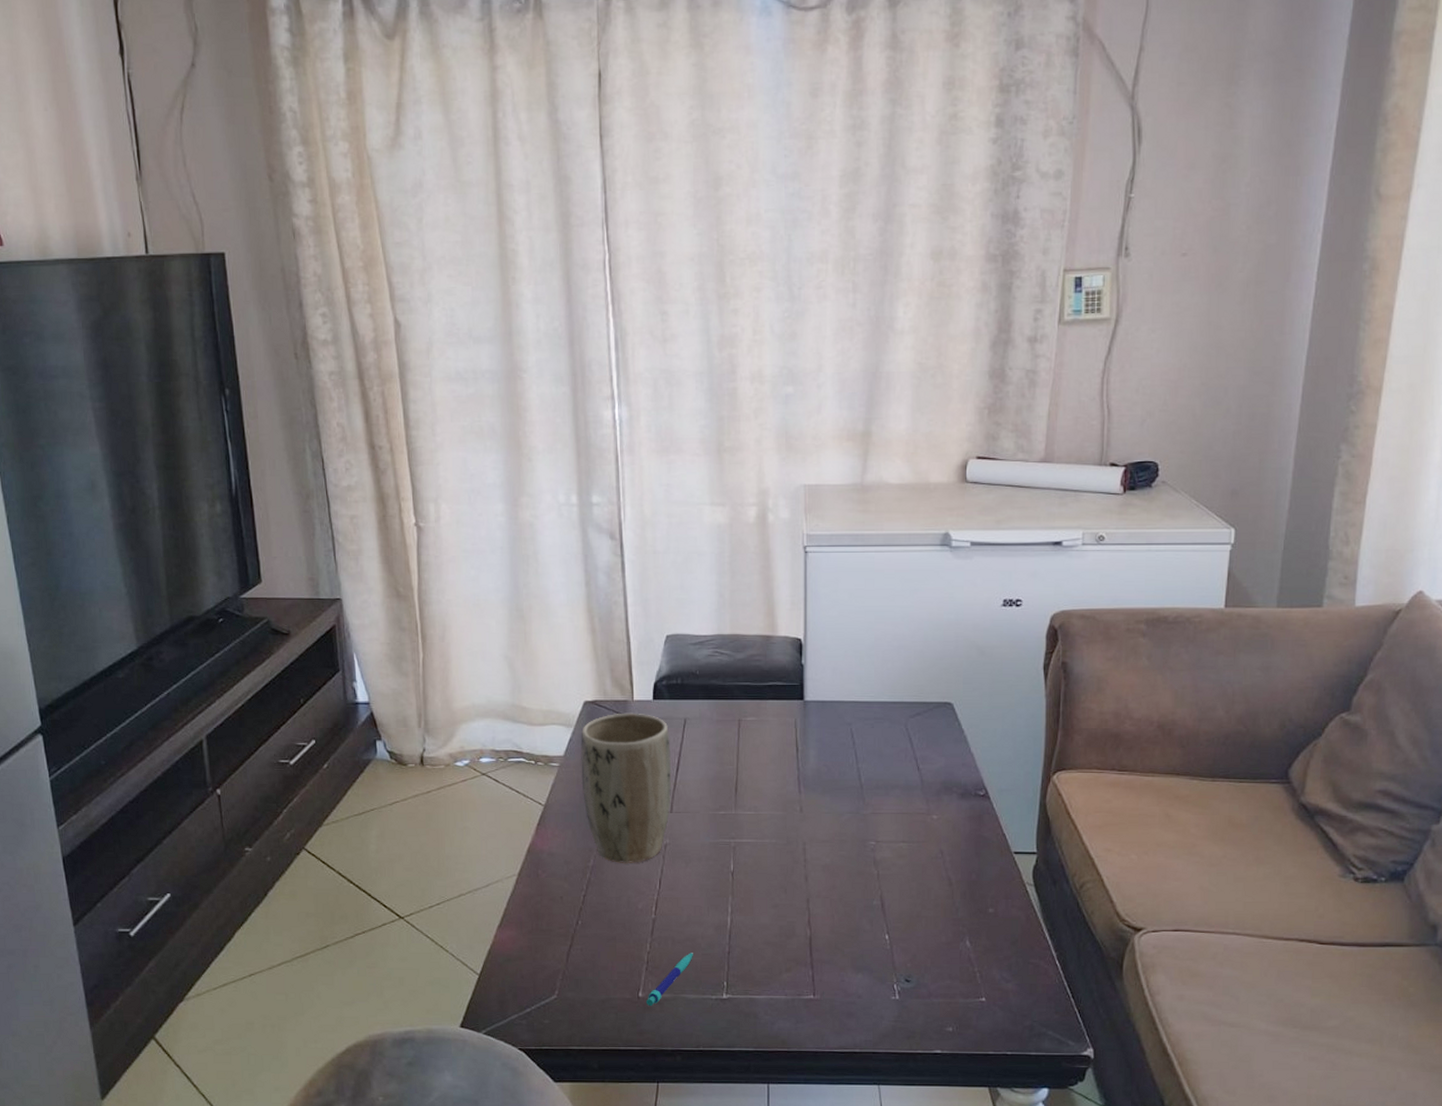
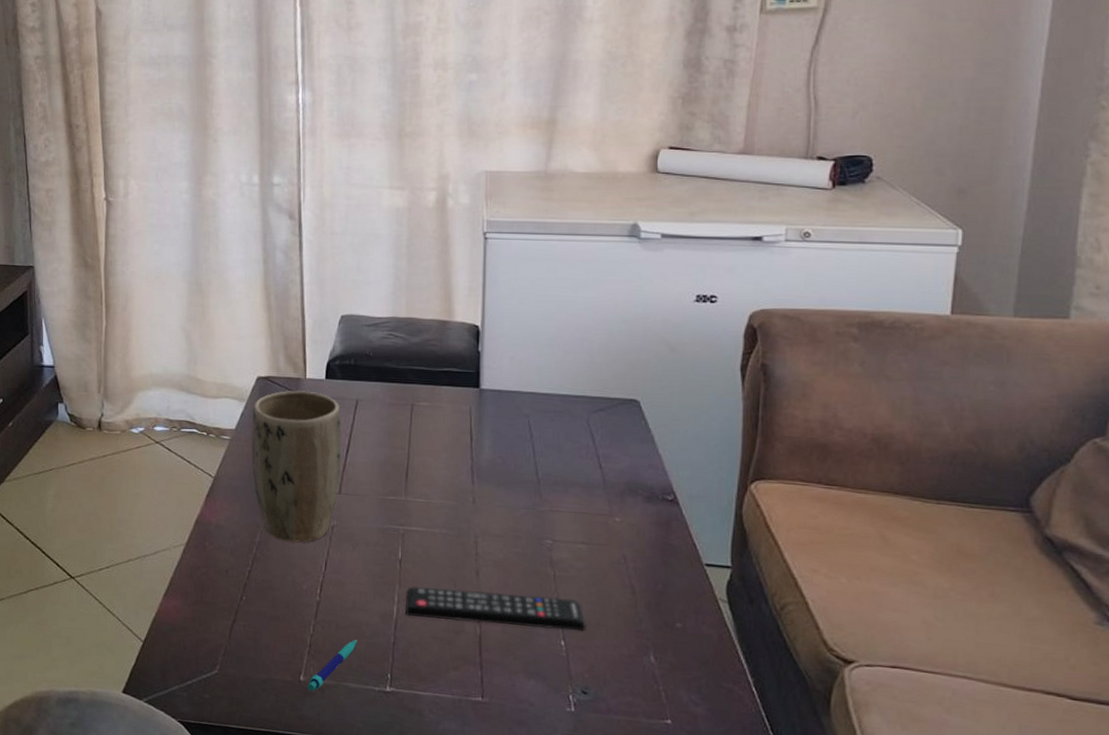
remote control: none [739,895,908,926] -> present [406,586,586,632]

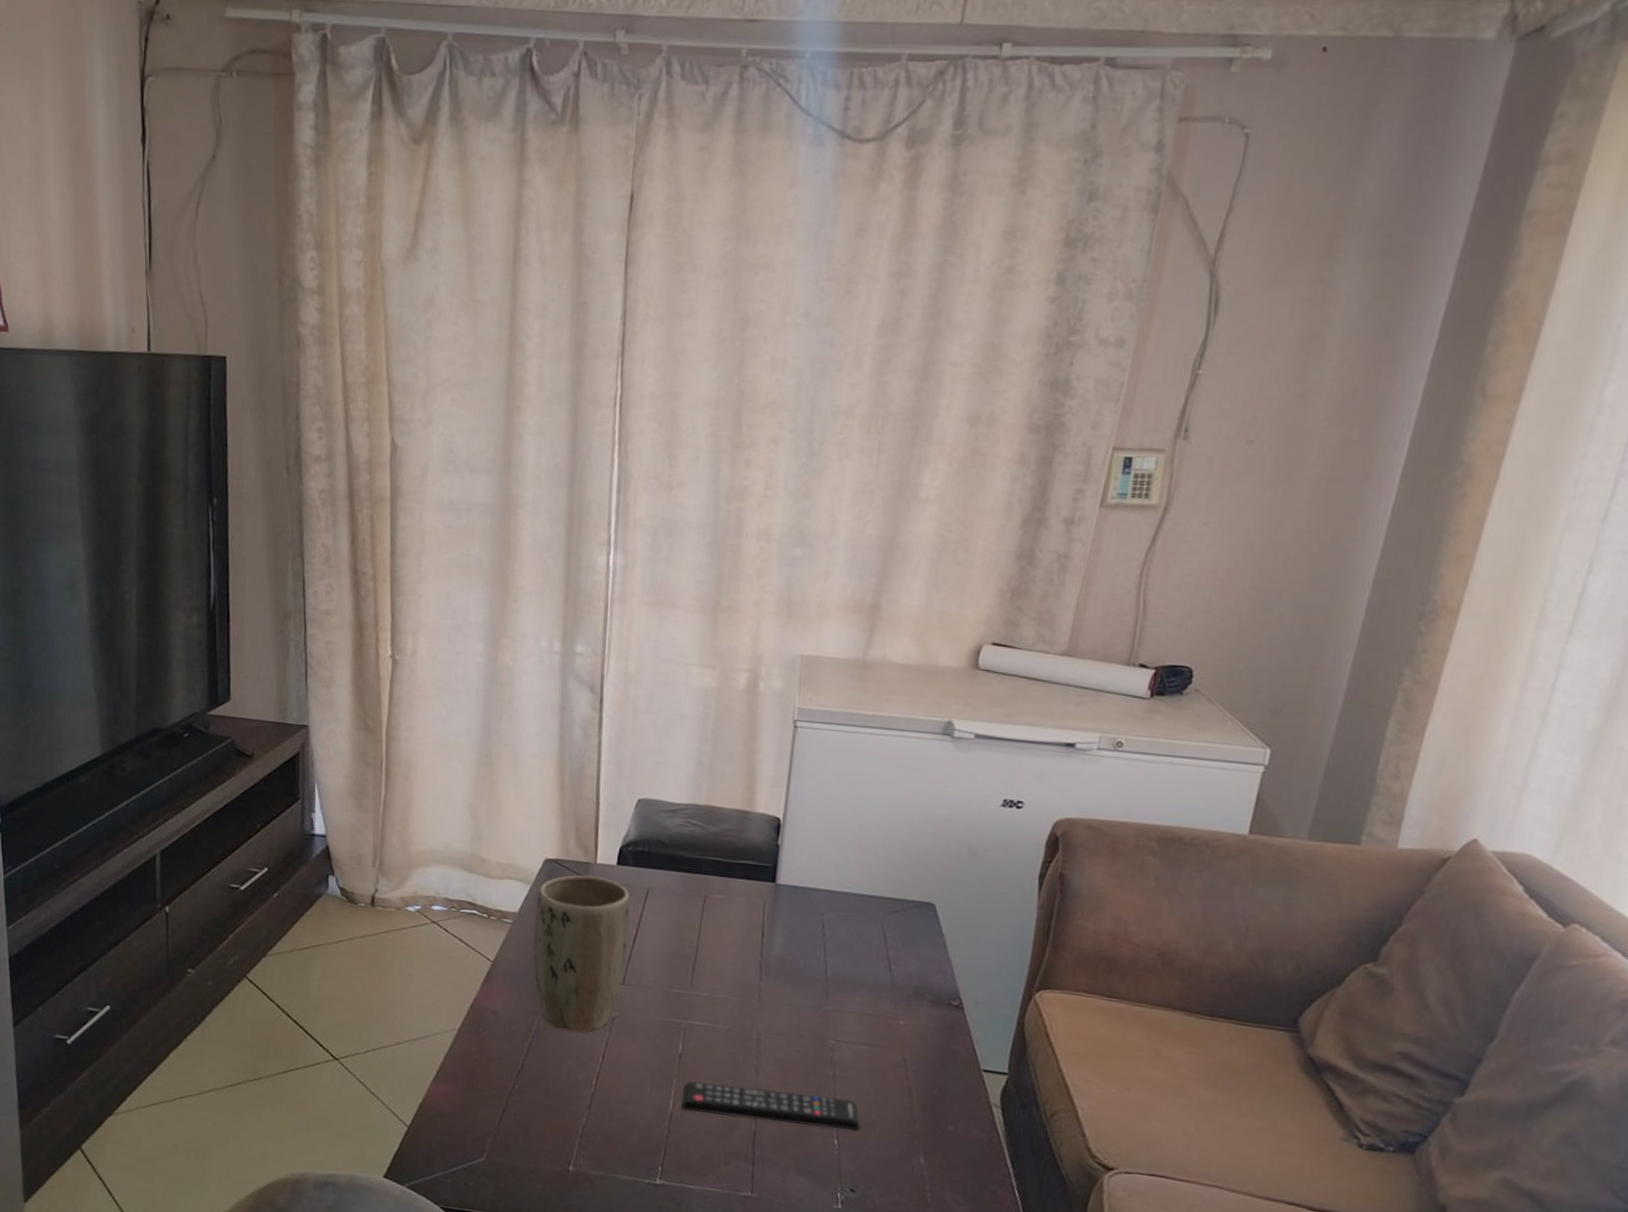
pen: present [307,640,357,691] -> none [575,1132,630,1182]

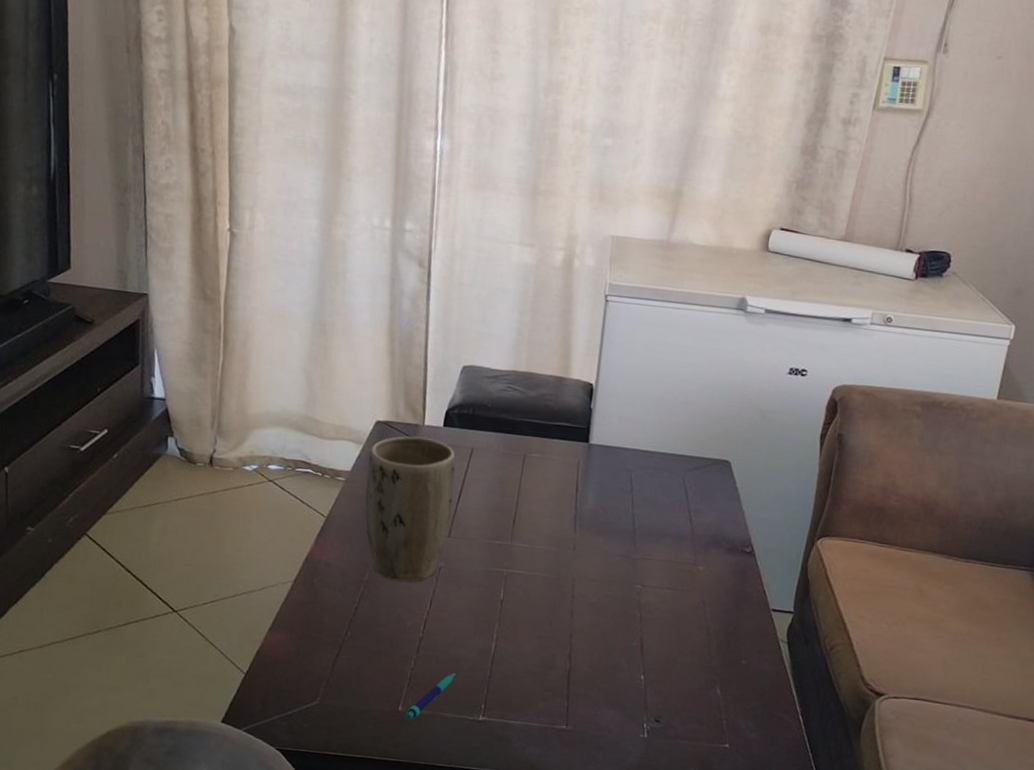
pen: none [575,1132,630,1182] -> present [404,673,455,720]
remote control: present [681,1081,861,1132] -> none [503,625,665,667]

